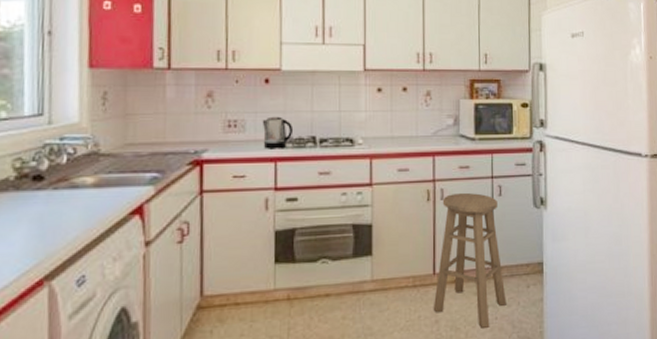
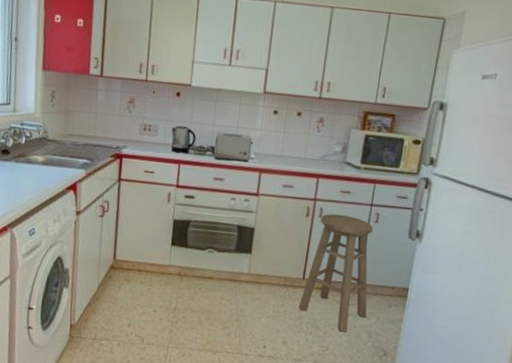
toaster: none [315,118,359,152] -> present [213,132,253,163]

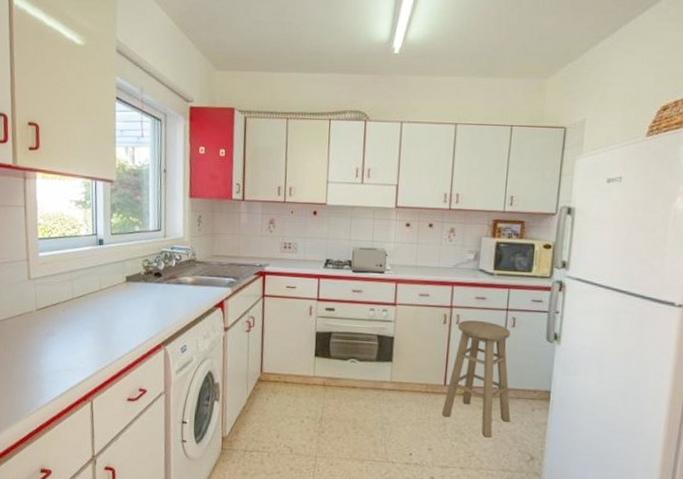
kettle: present [170,125,197,154] -> none [310,242,334,269]

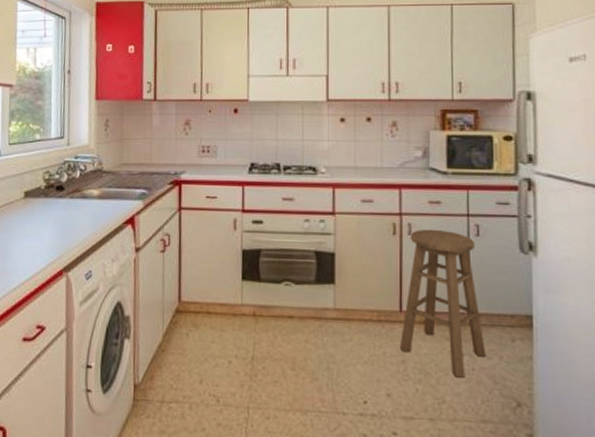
toaster: present [350,246,388,274] -> none [279,147,321,178]

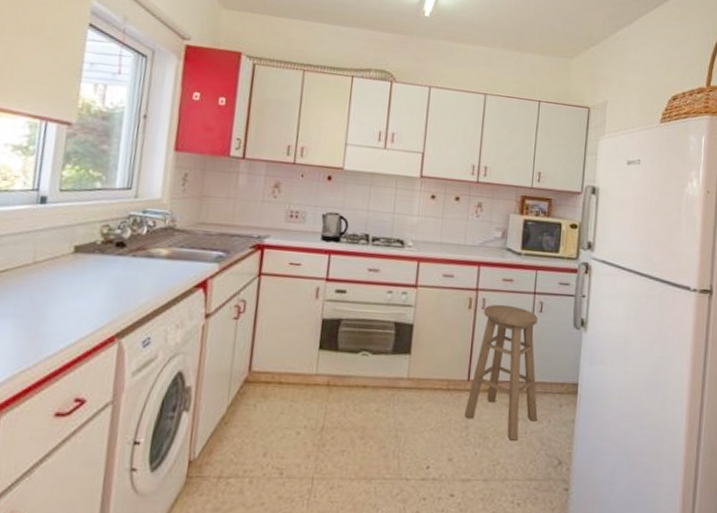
kettle: none [231,143,260,174] -> present [319,211,350,243]

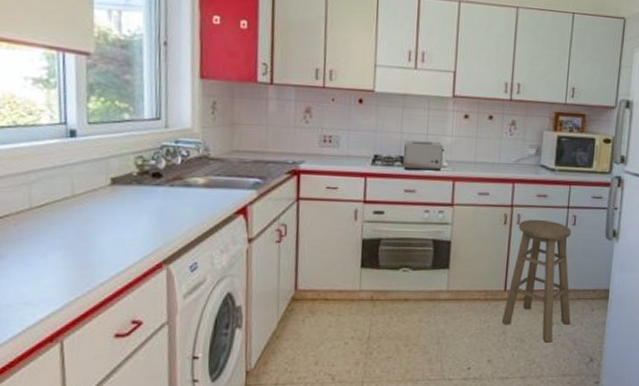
kettle: present [319,211,350,243] -> none [354,135,384,166]
toaster: none [367,218,410,251] -> present [402,140,444,171]

